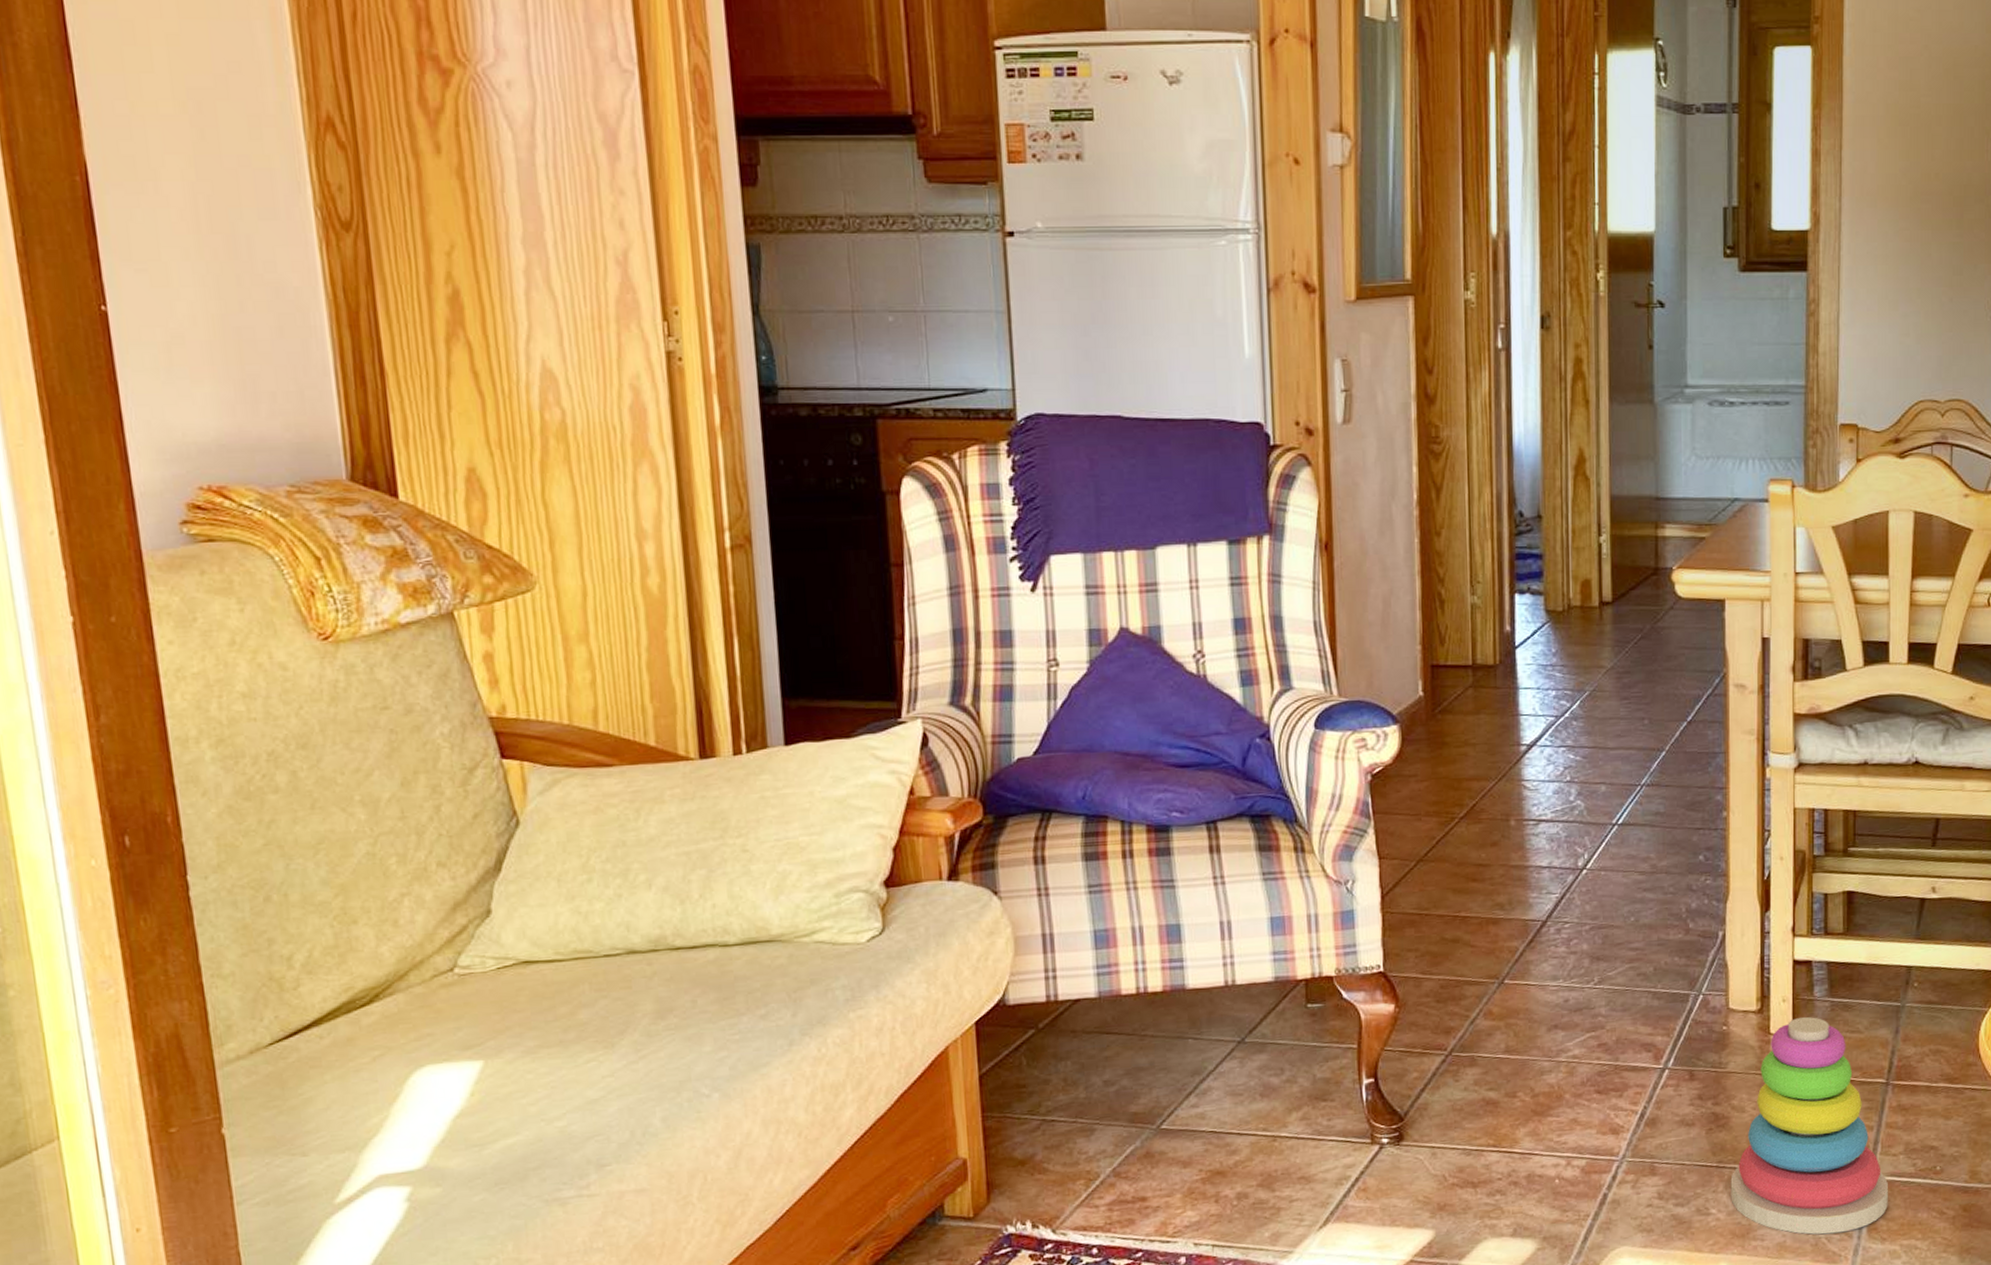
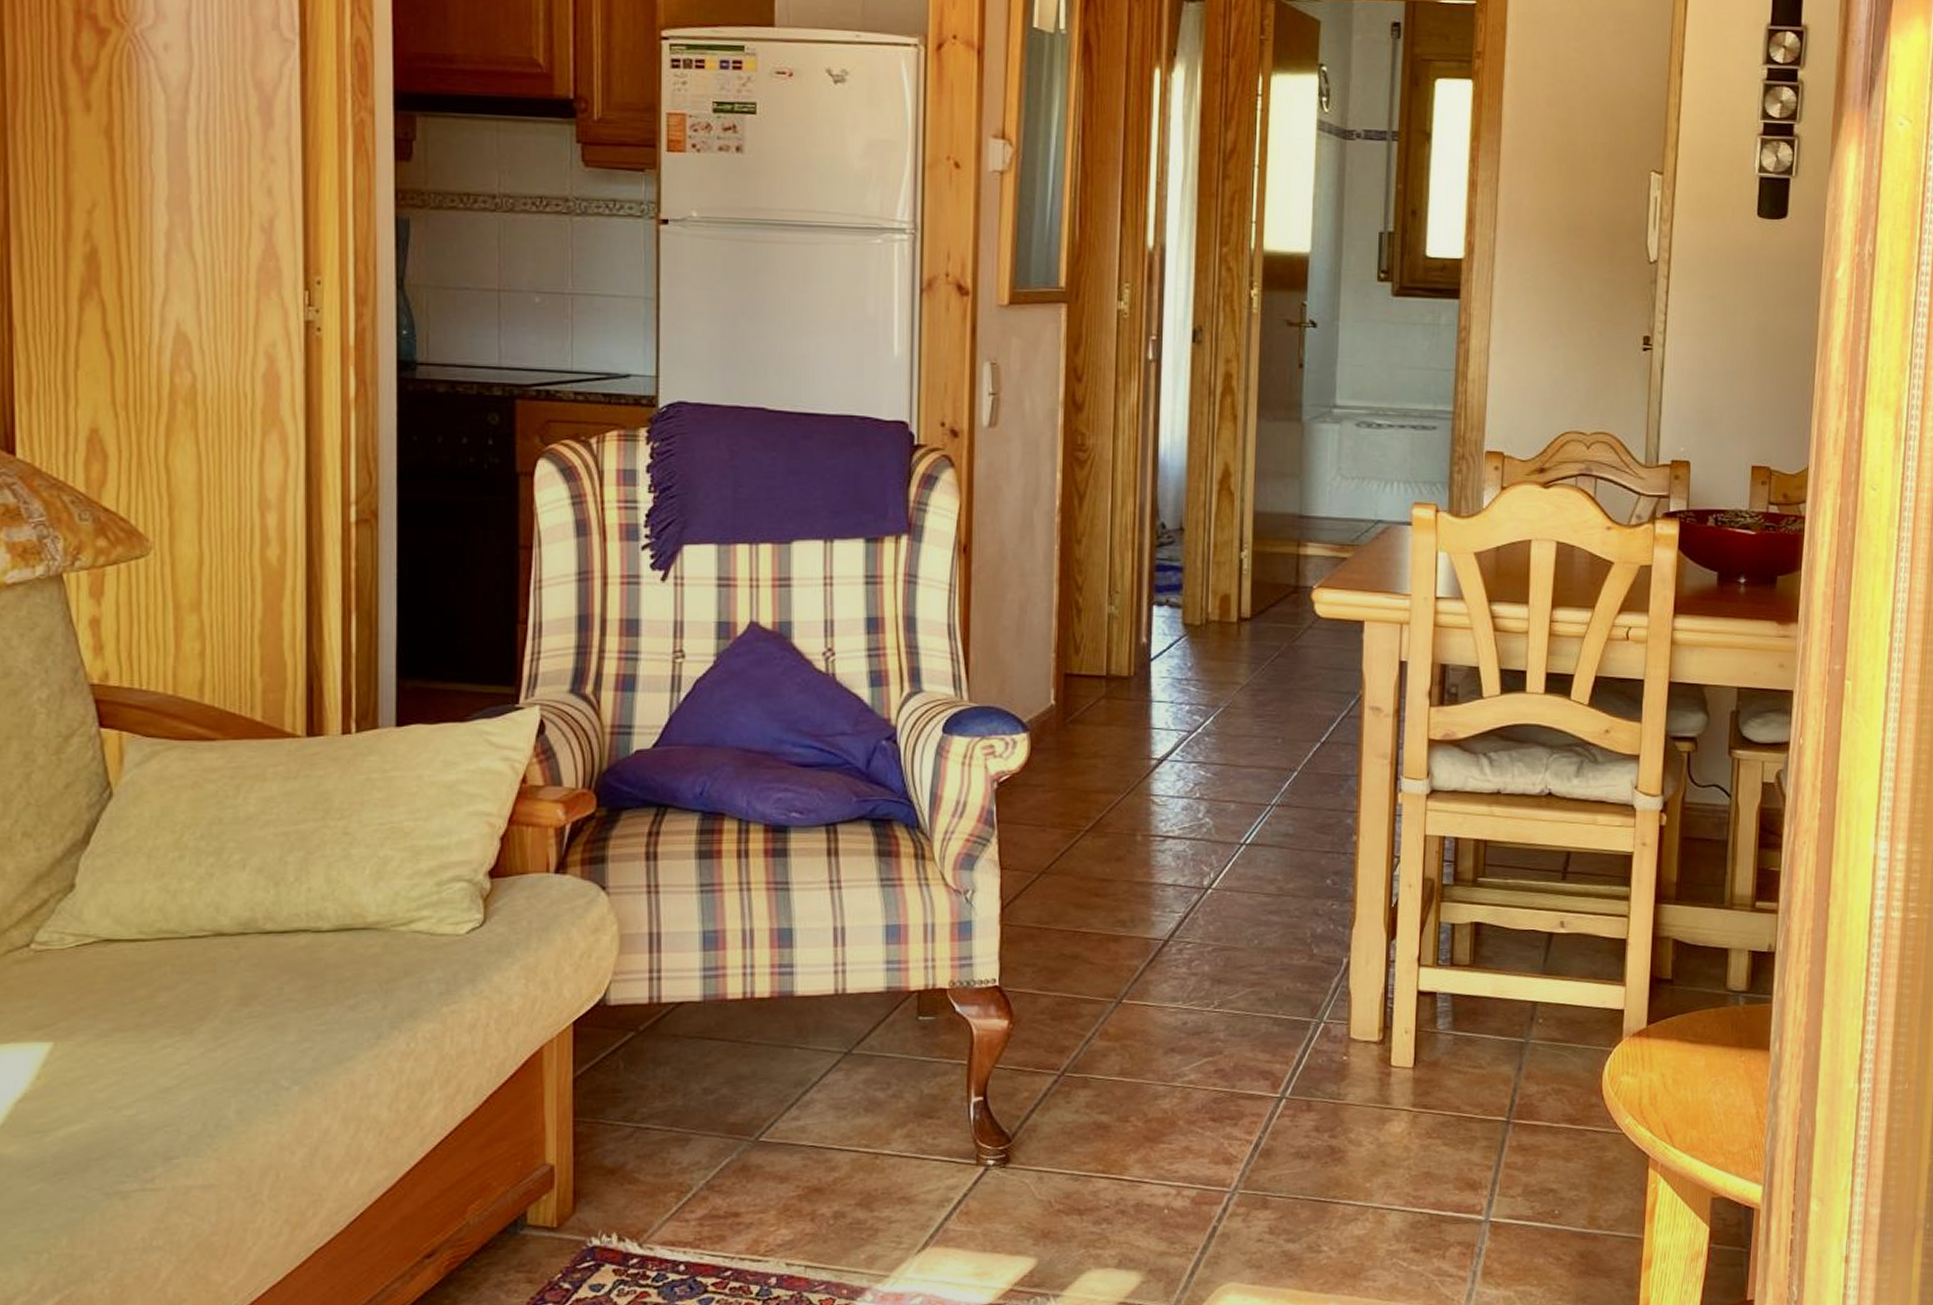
stacking toy: present [1730,1017,1888,1235] -> none [1343,1050,1505,1277]

